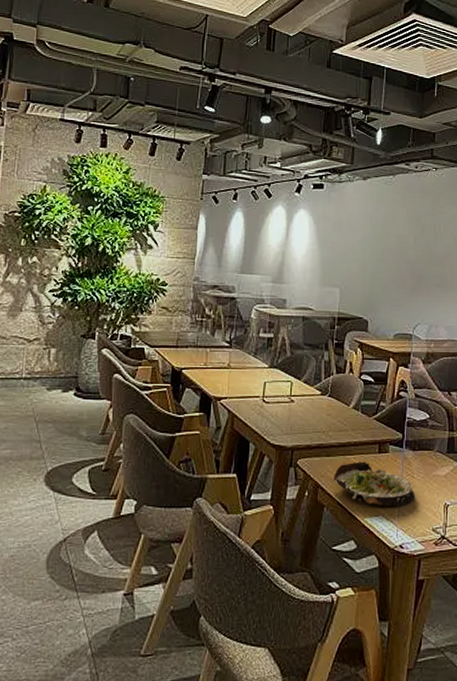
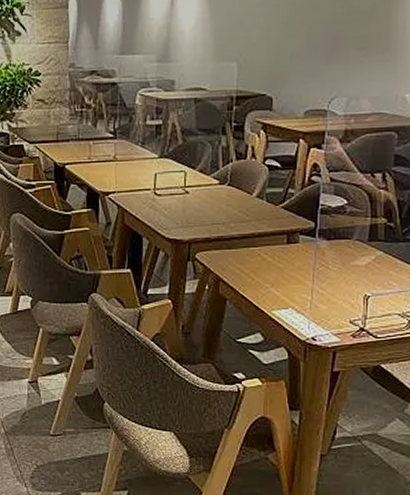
salad plate: present [332,461,415,506] -> none [235,253,329,298]

